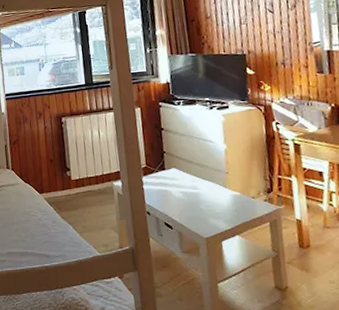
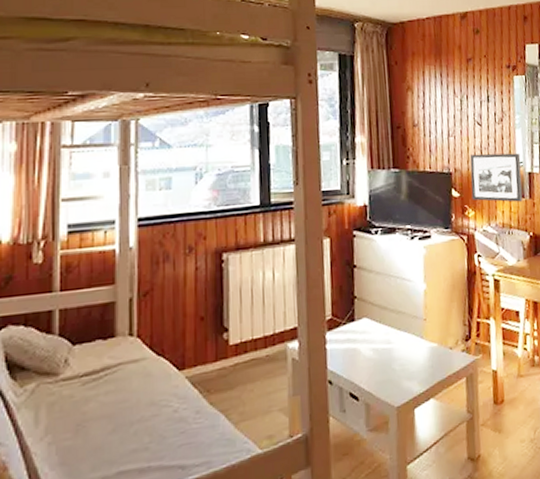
picture frame: none [262,33,322,78] -> present [469,152,523,203]

